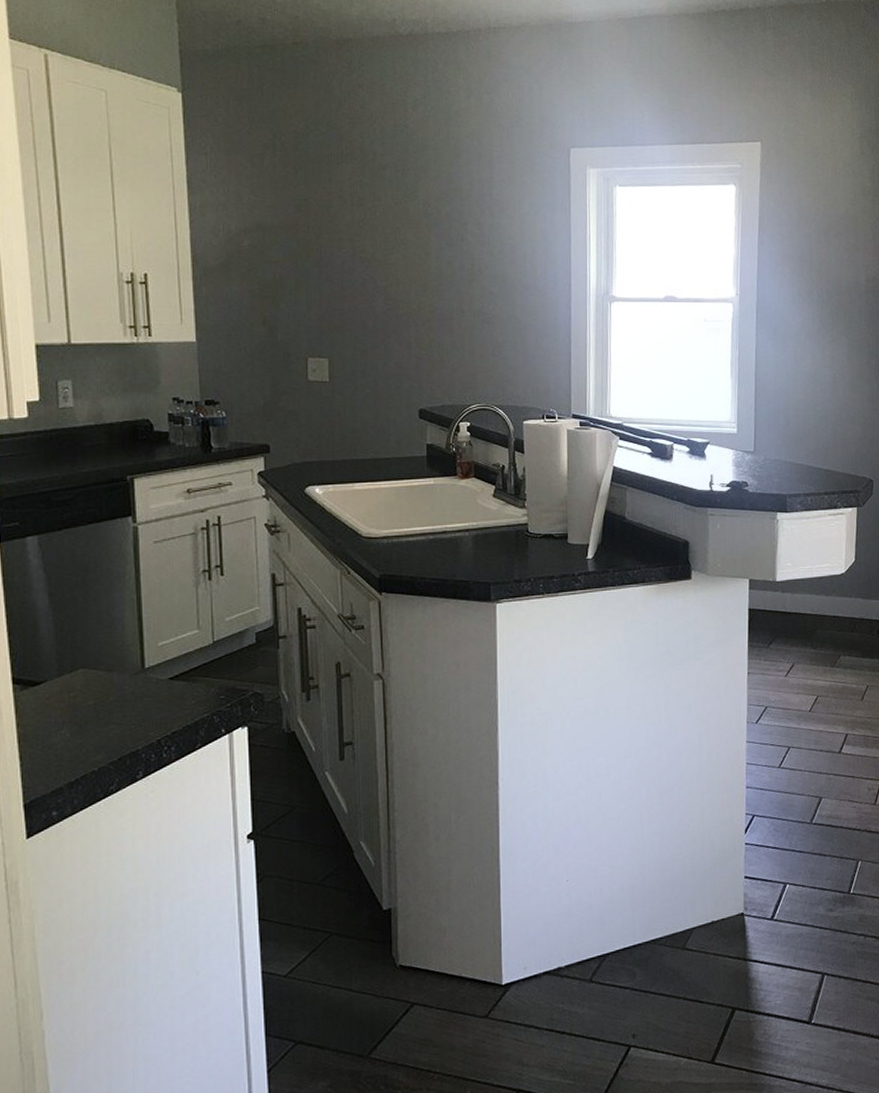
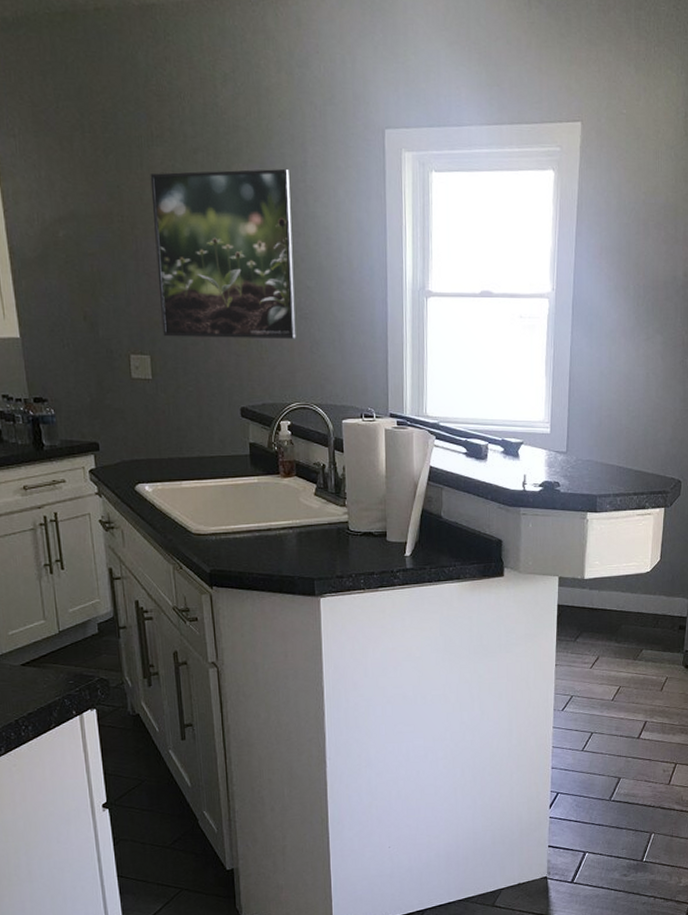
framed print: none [338,183,478,342] -> present [150,168,296,339]

